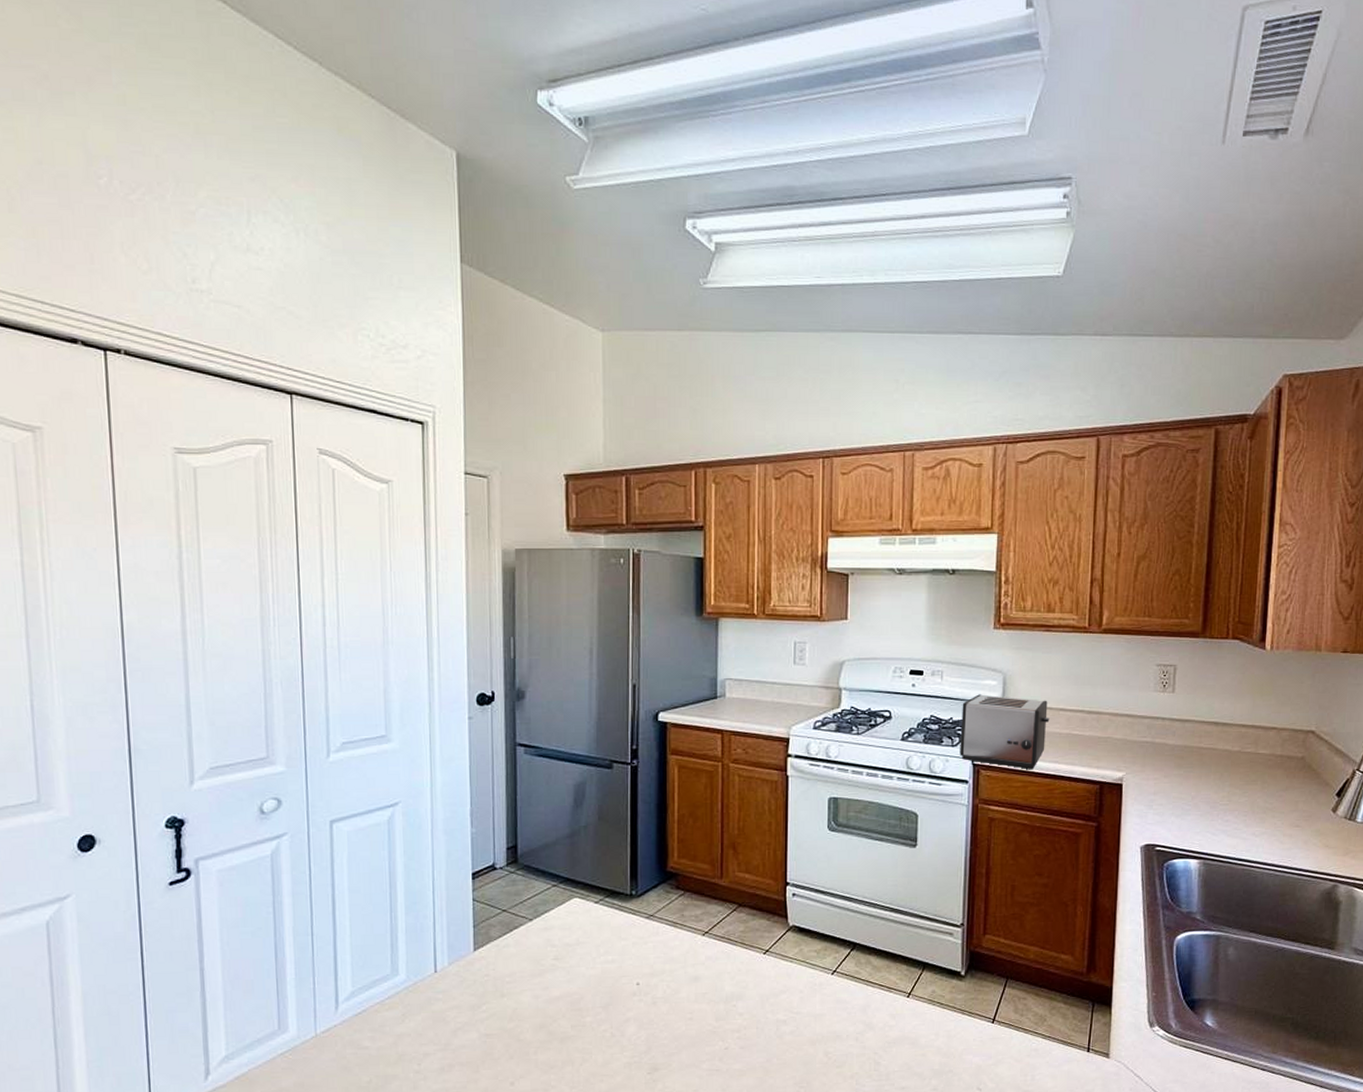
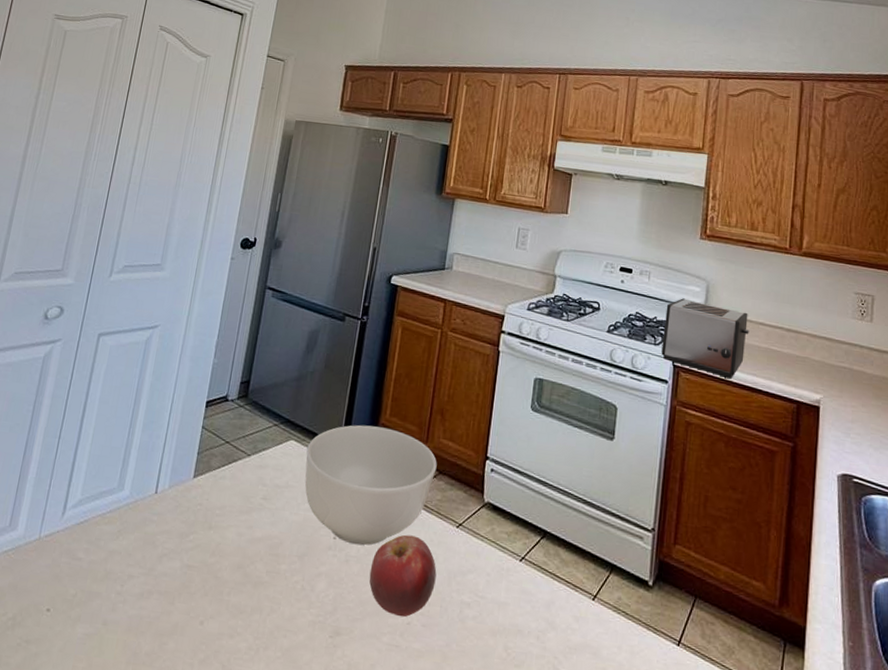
bowl: none [593,870,735,987] -> present [305,424,437,546]
fruit: none [680,968,749,1044] -> present [369,534,437,617]

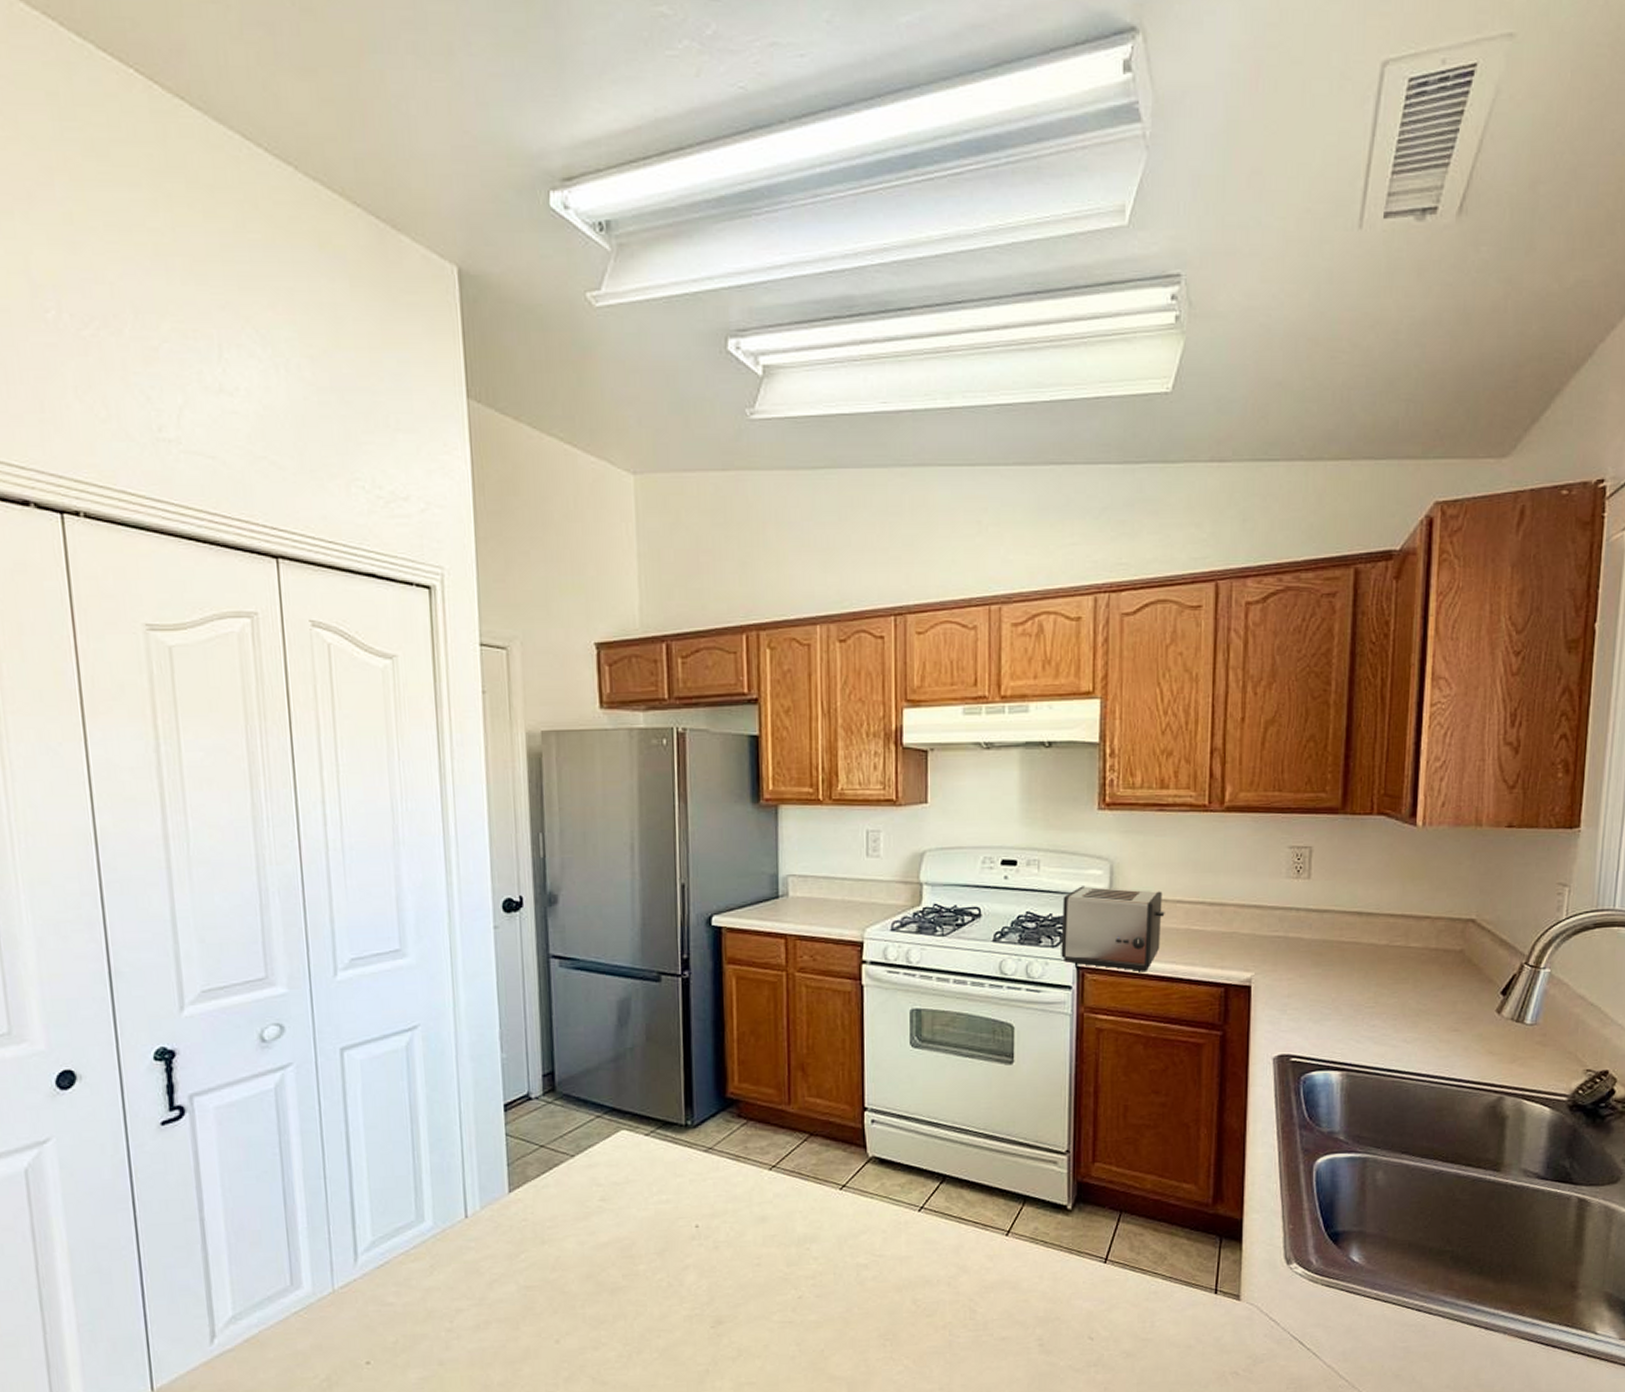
bowl: present [305,424,437,546] -> none [643,1096,806,1229]
fruit: present [369,534,437,617] -> none [745,1207,824,1293]

